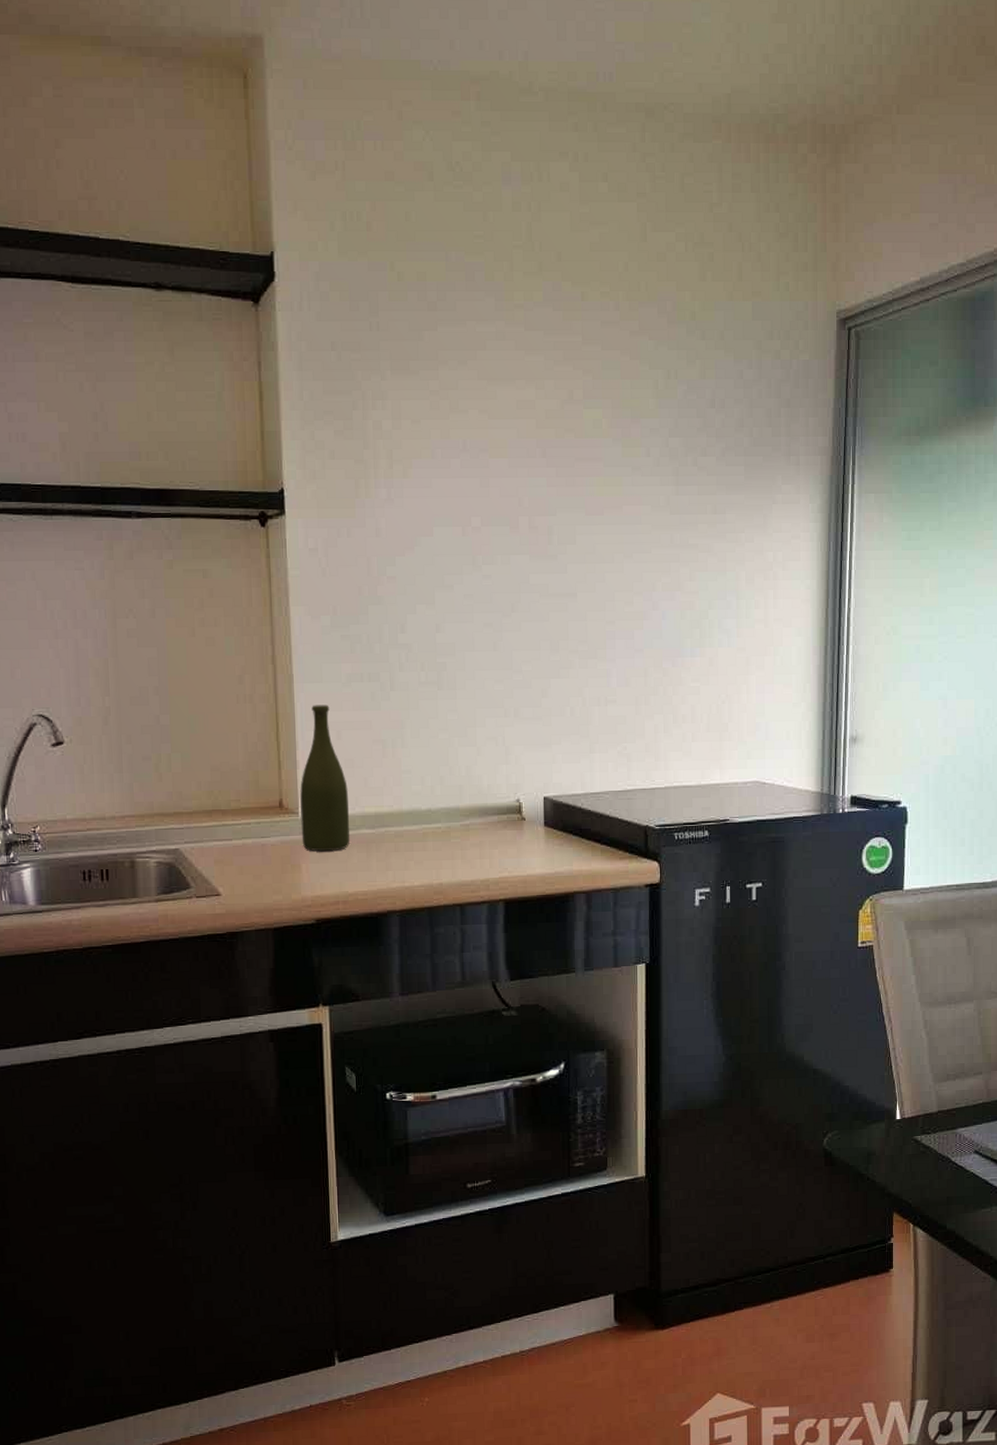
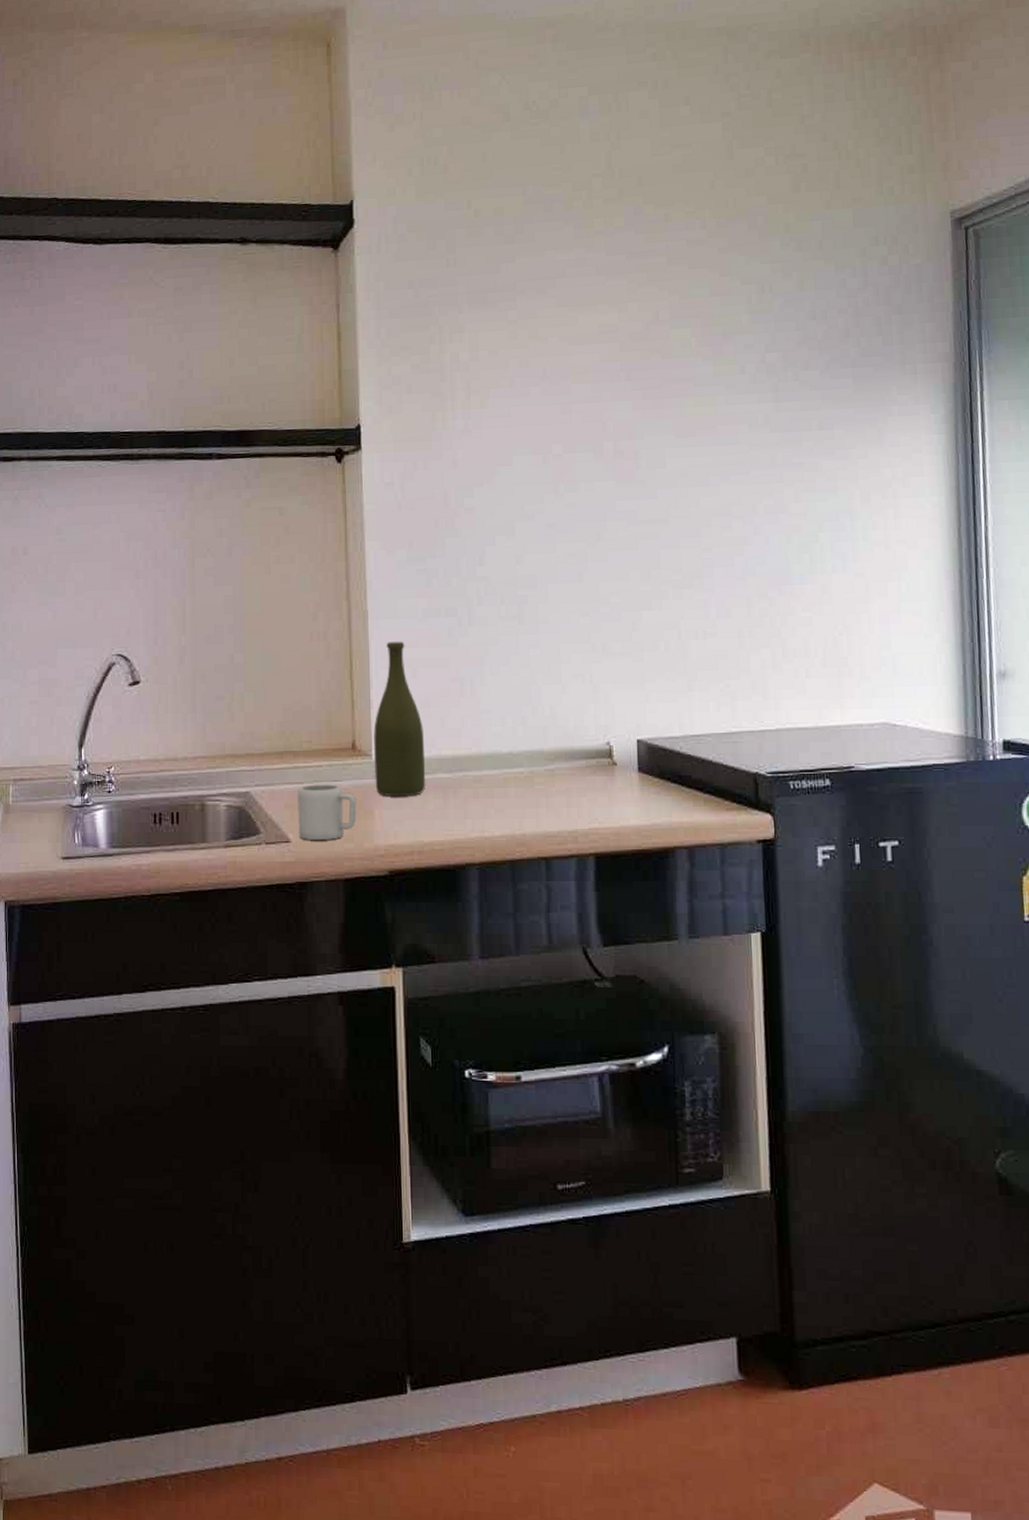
cup: none [226,840,285,893] -> present [297,784,357,840]

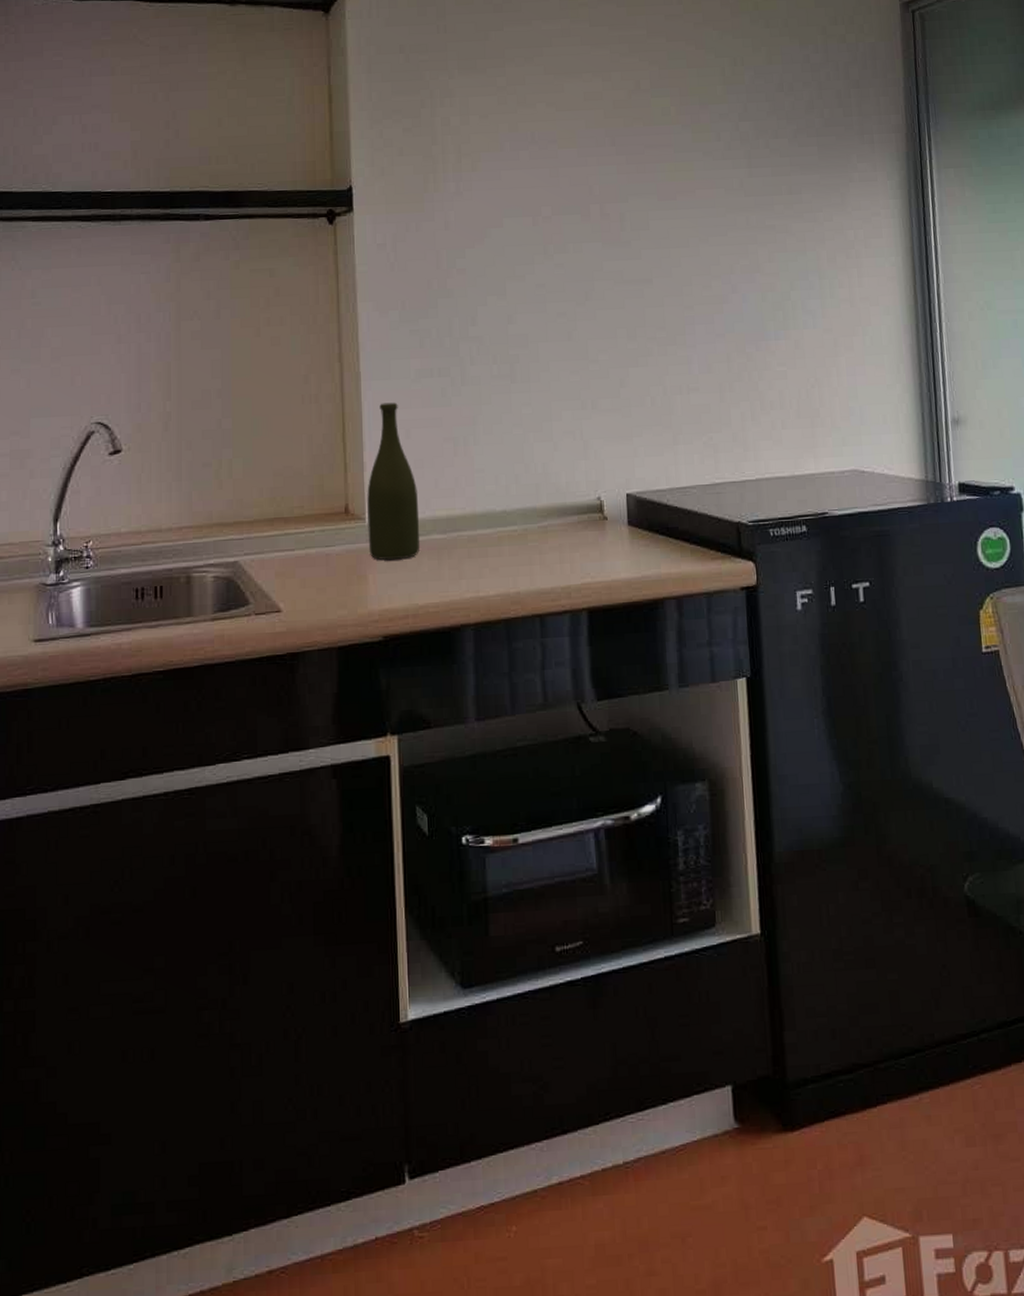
cup: present [297,784,357,840] -> none [289,549,350,609]

